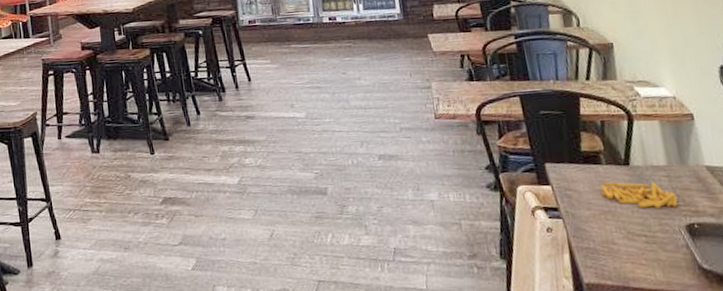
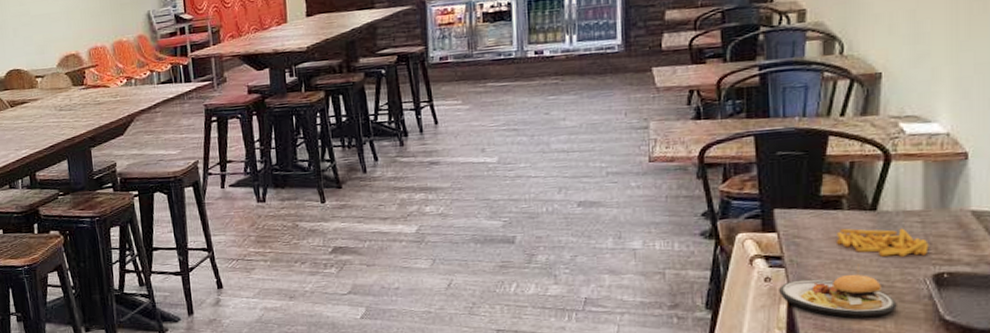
burger: none [560,215,662,267] -> present [779,264,897,319]

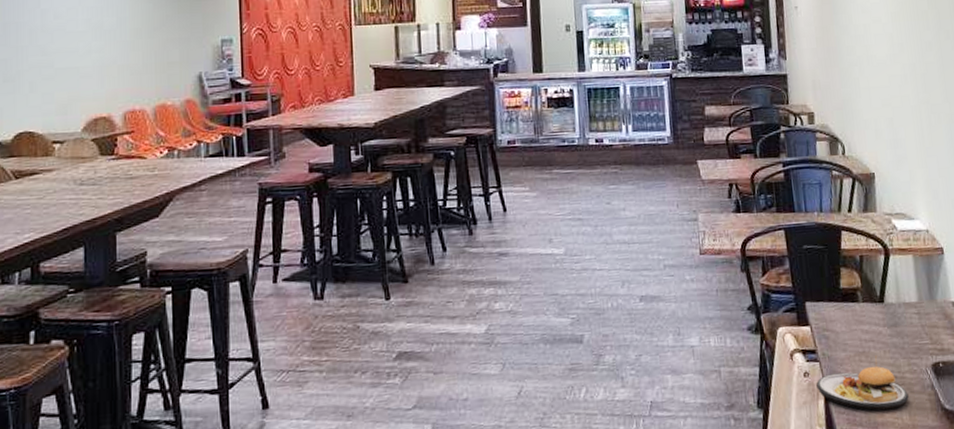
french fries: present [837,228,929,257] -> none [856,319,926,348]

